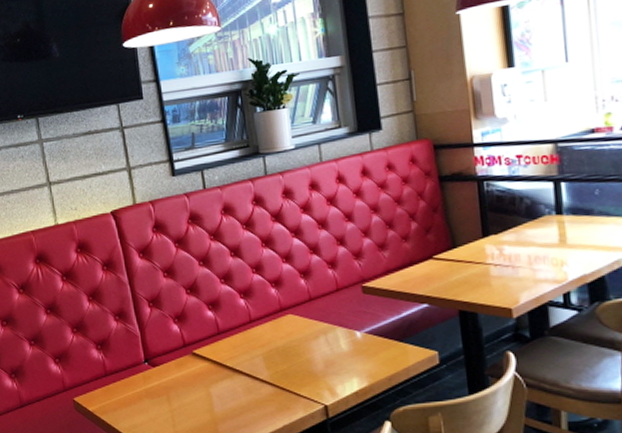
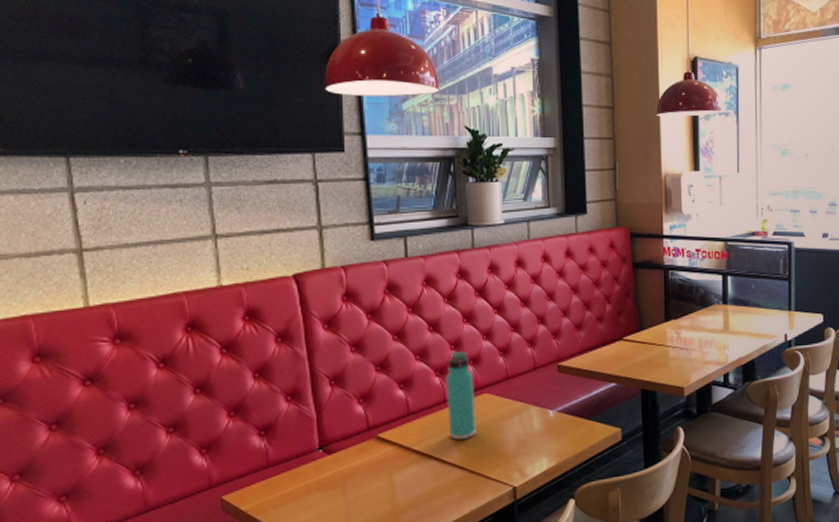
thermos bottle: none [250,273,283,357] -> present [446,350,476,439]

